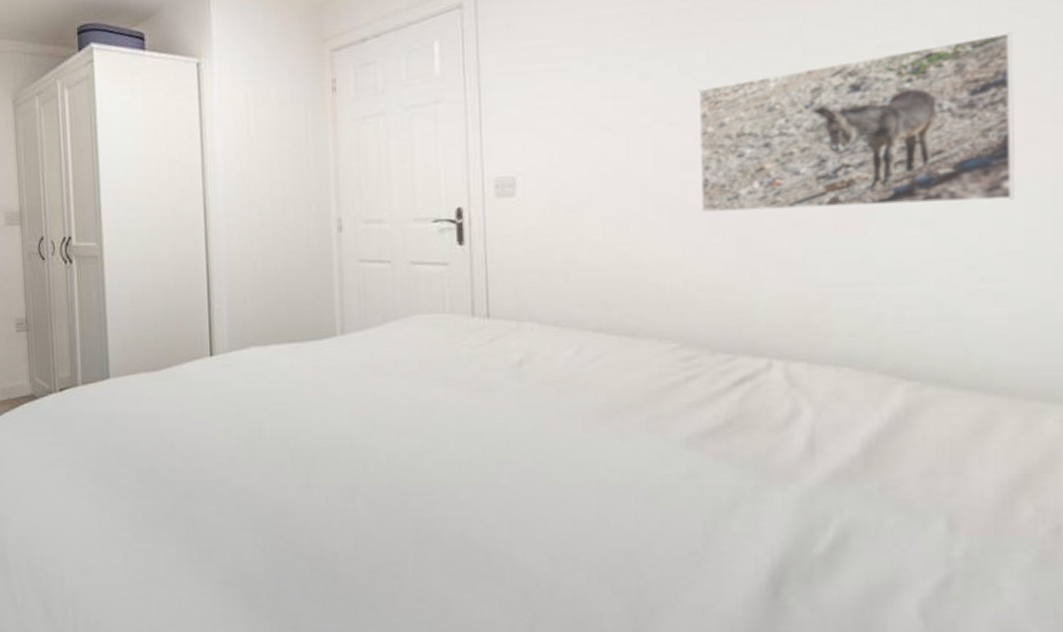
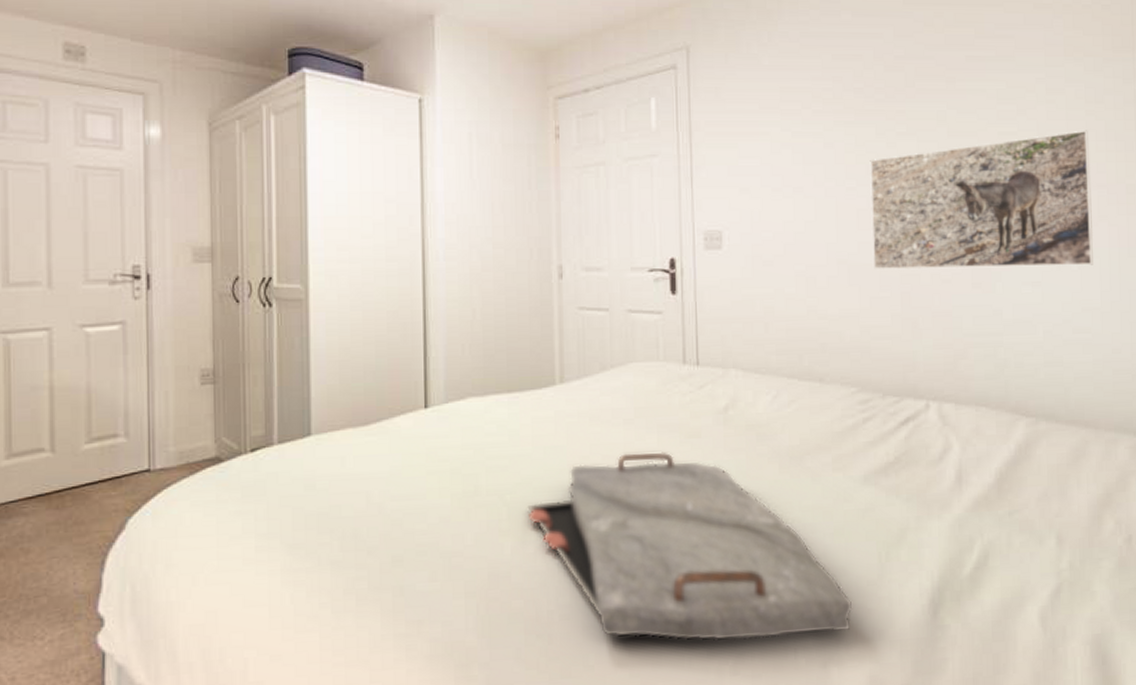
serving tray: none [310,404,671,601] -> present [527,451,853,641]

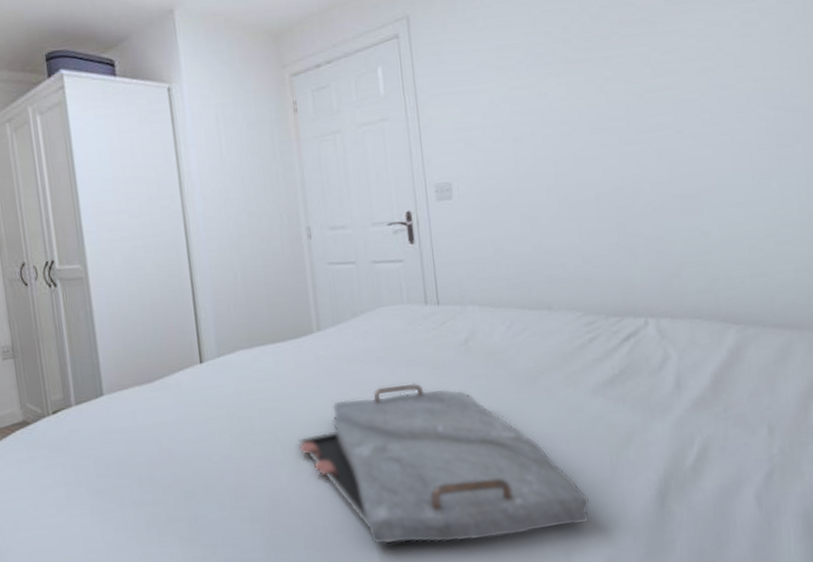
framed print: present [870,130,1093,269] -> none [581,58,791,205]

